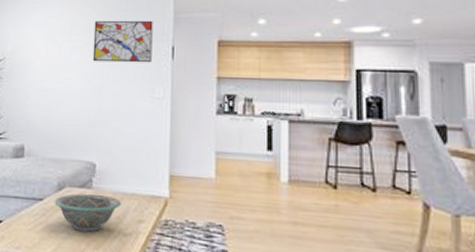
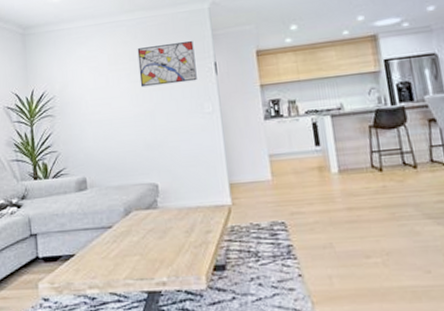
decorative bowl: present [55,193,121,232] -> none [124,212,188,251]

